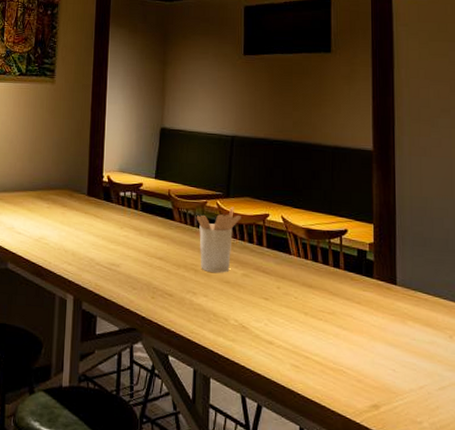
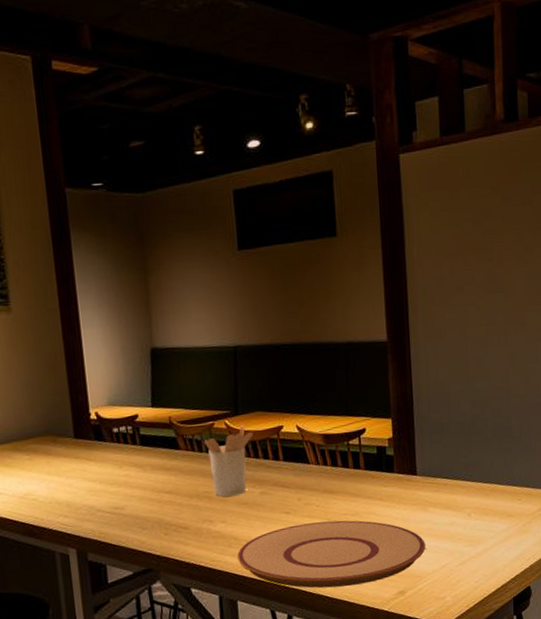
plate: none [215,312,403,389] -> present [237,520,426,588]

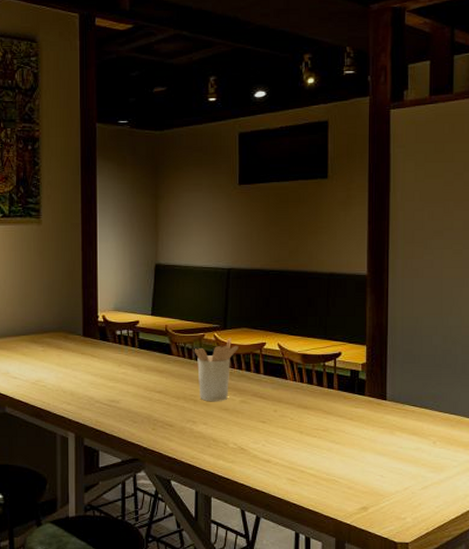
plate: present [237,520,426,588] -> none [215,434,390,496]

